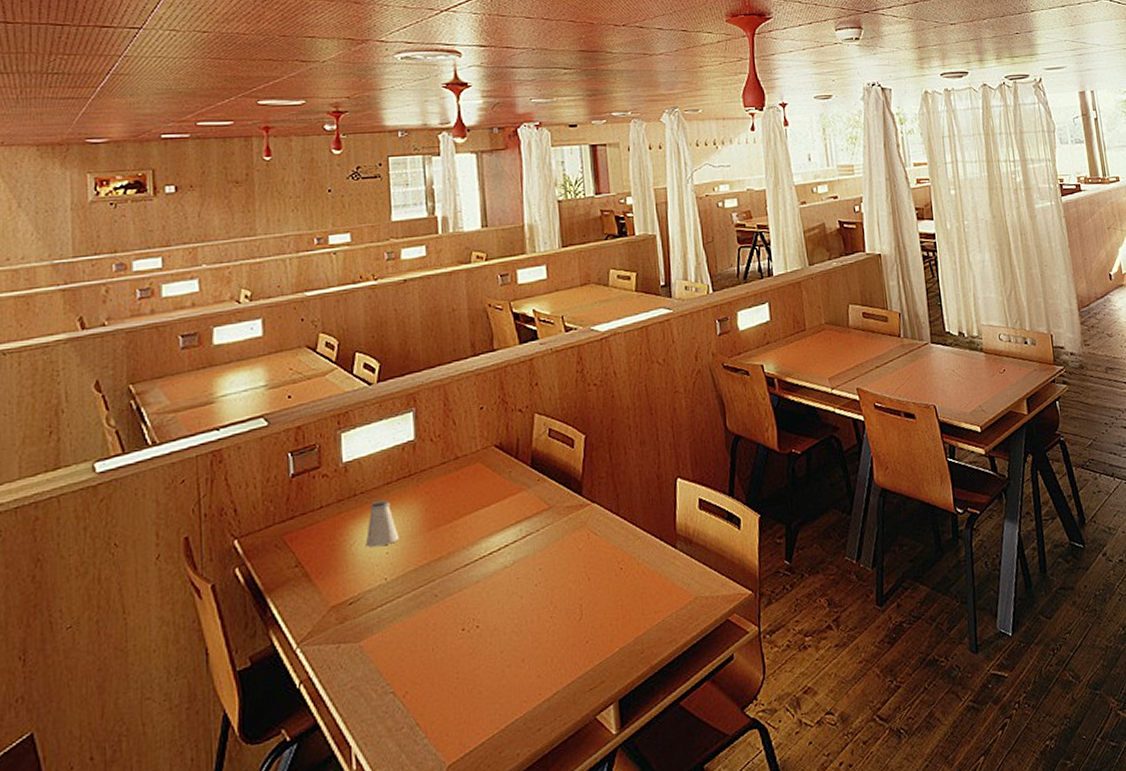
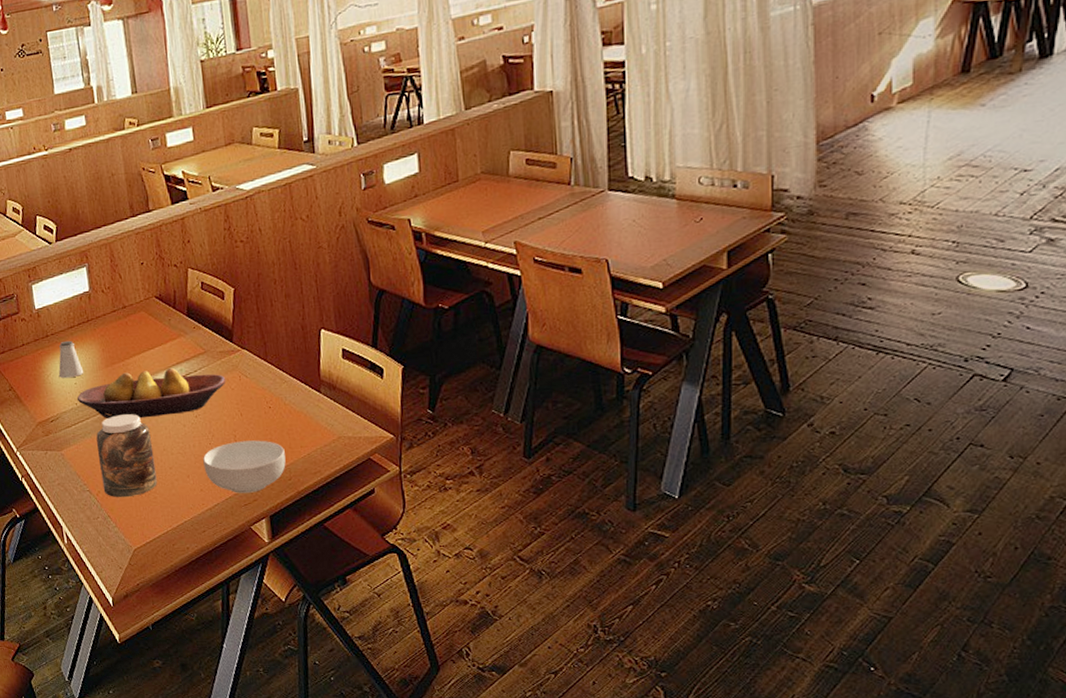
fruit bowl: none [386,527,573,595] -> present [76,367,226,419]
jar: none [409,587,484,698] -> present [96,414,157,498]
cereal bowl: none [542,608,638,676] -> present [203,440,286,493]

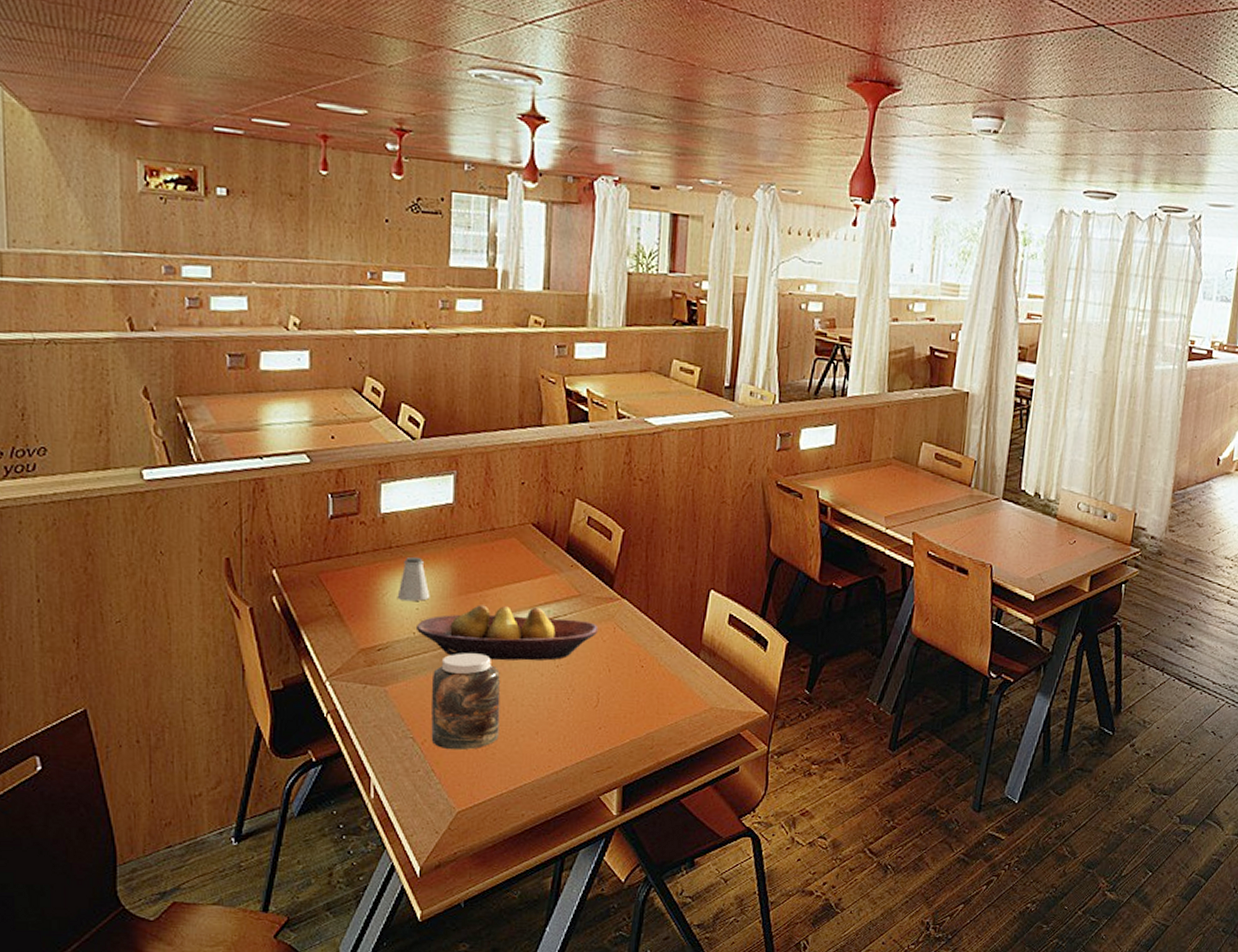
cereal bowl: present [203,440,286,493] -> none [557,699,651,759]

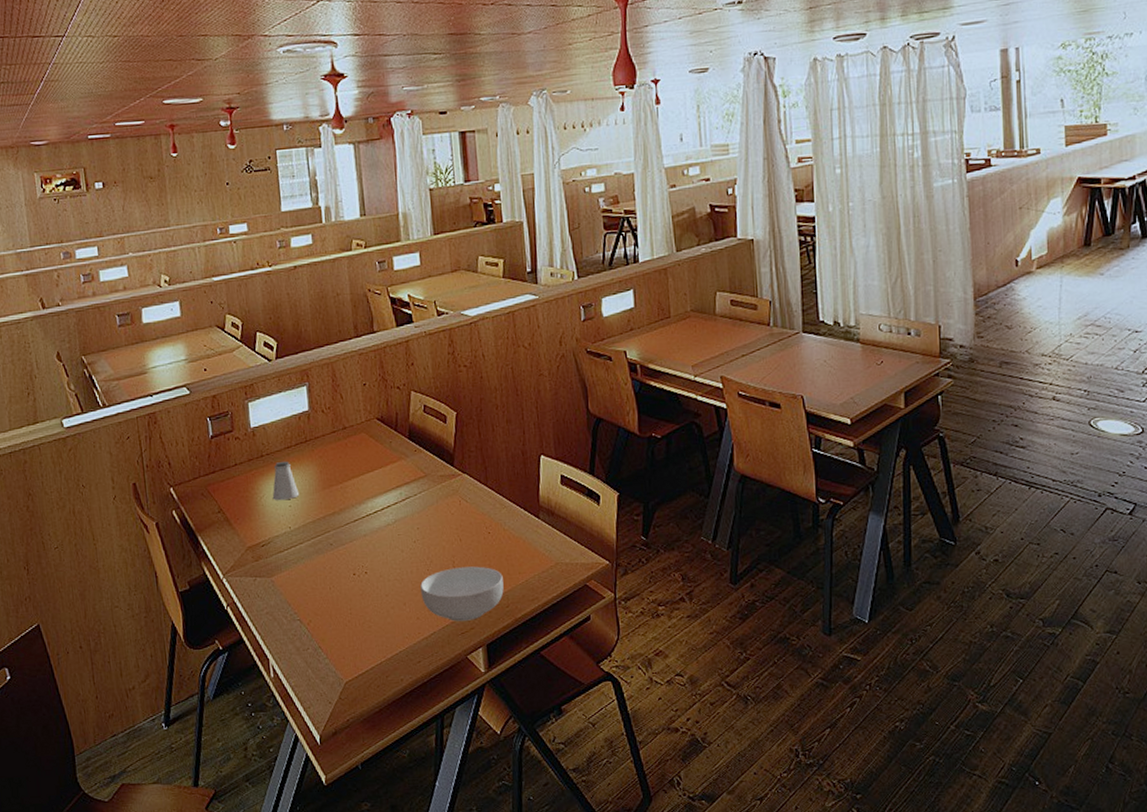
fruit bowl: present [415,605,599,661] -> none [290,491,446,544]
jar: present [431,653,501,751] -> none [310,538,372,628]
cereal bowl: none [557,699,651,759] -> present [420,566,504,621]

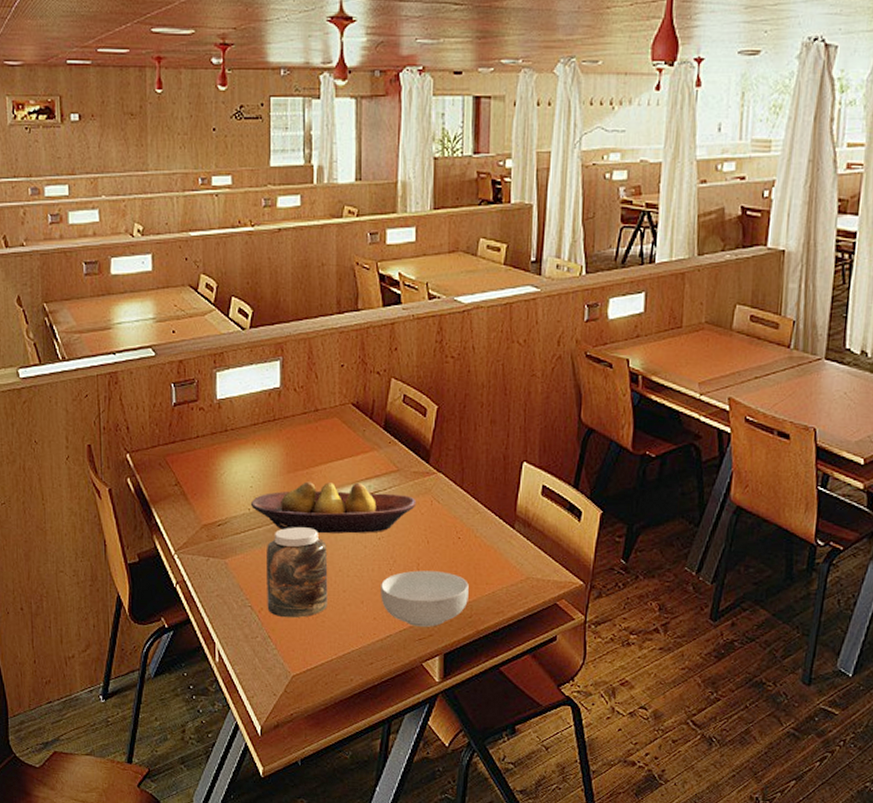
saltshaker: present [272,461,300,501] -> none [233,438,262,480]
fruit bowl: none [290,491,446,544] -> present [250,481,417,534]
jar: none [310,538,372,628] -> present [267,527,328,619]

